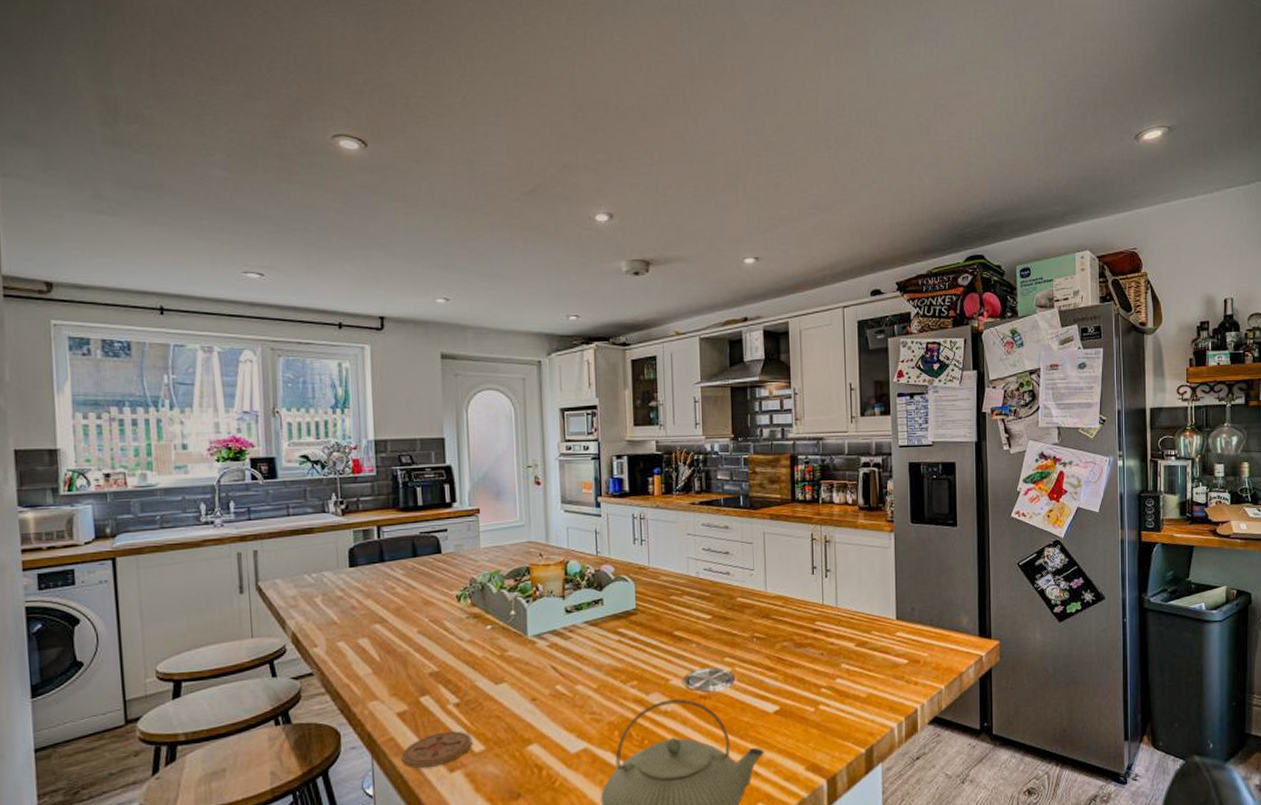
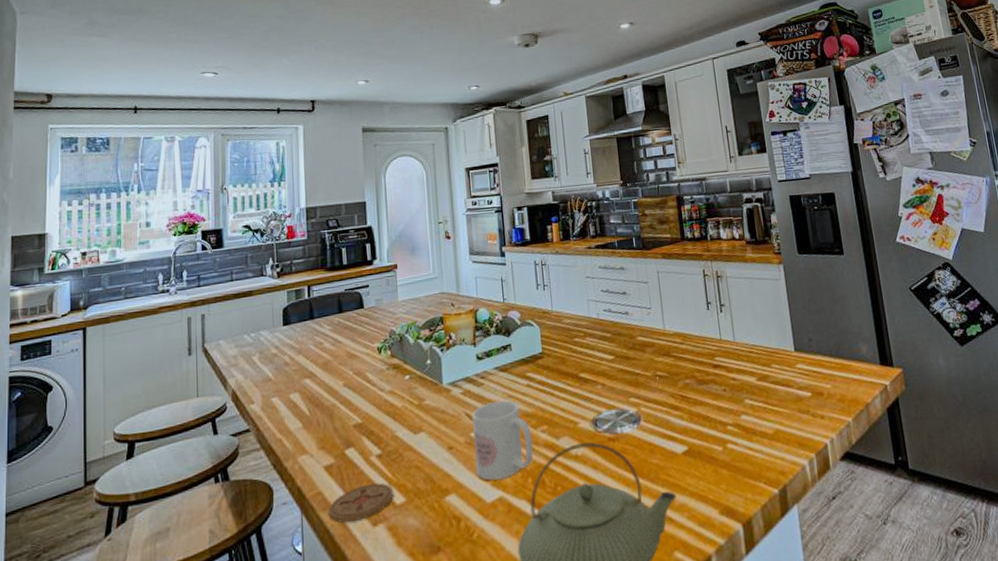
mug: none [557,655,621,732] -> present [471,400,534,481]

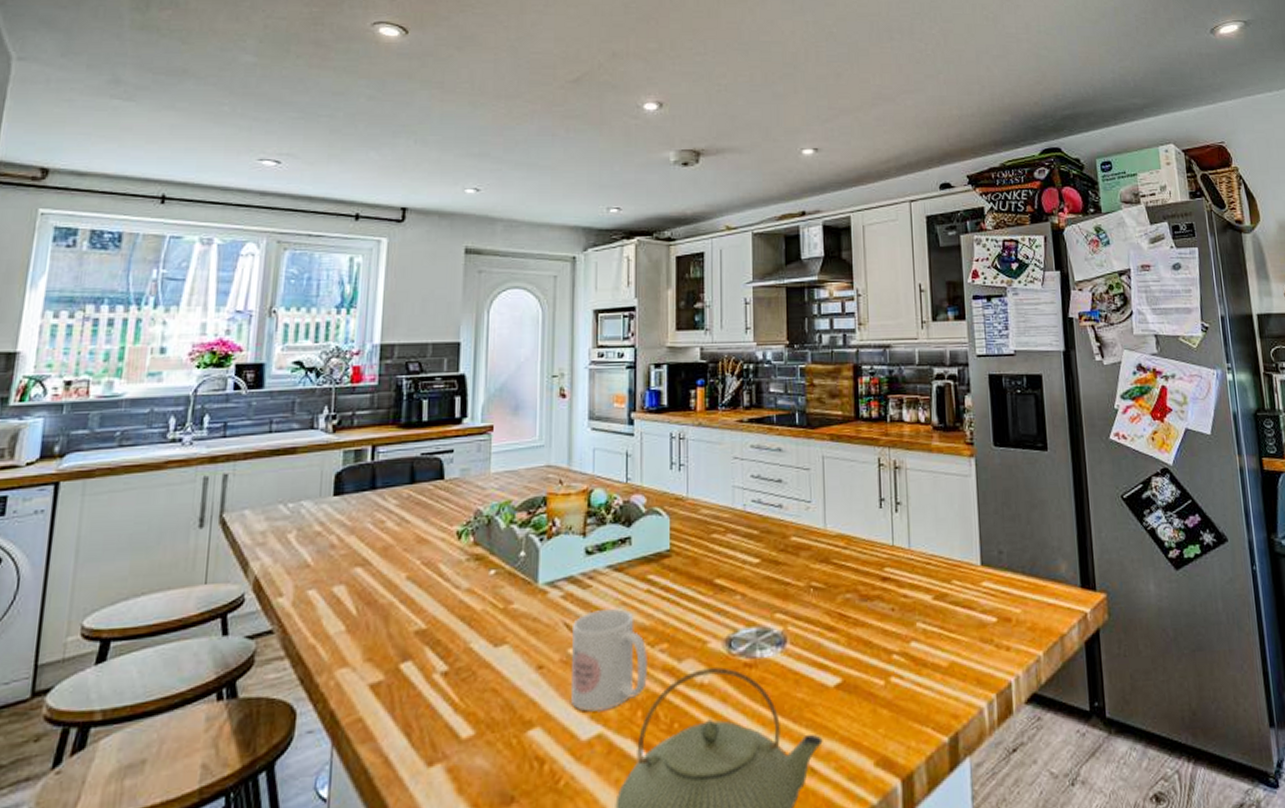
coaster: present [328,483,394,523] -> none [368,709,460,761]

